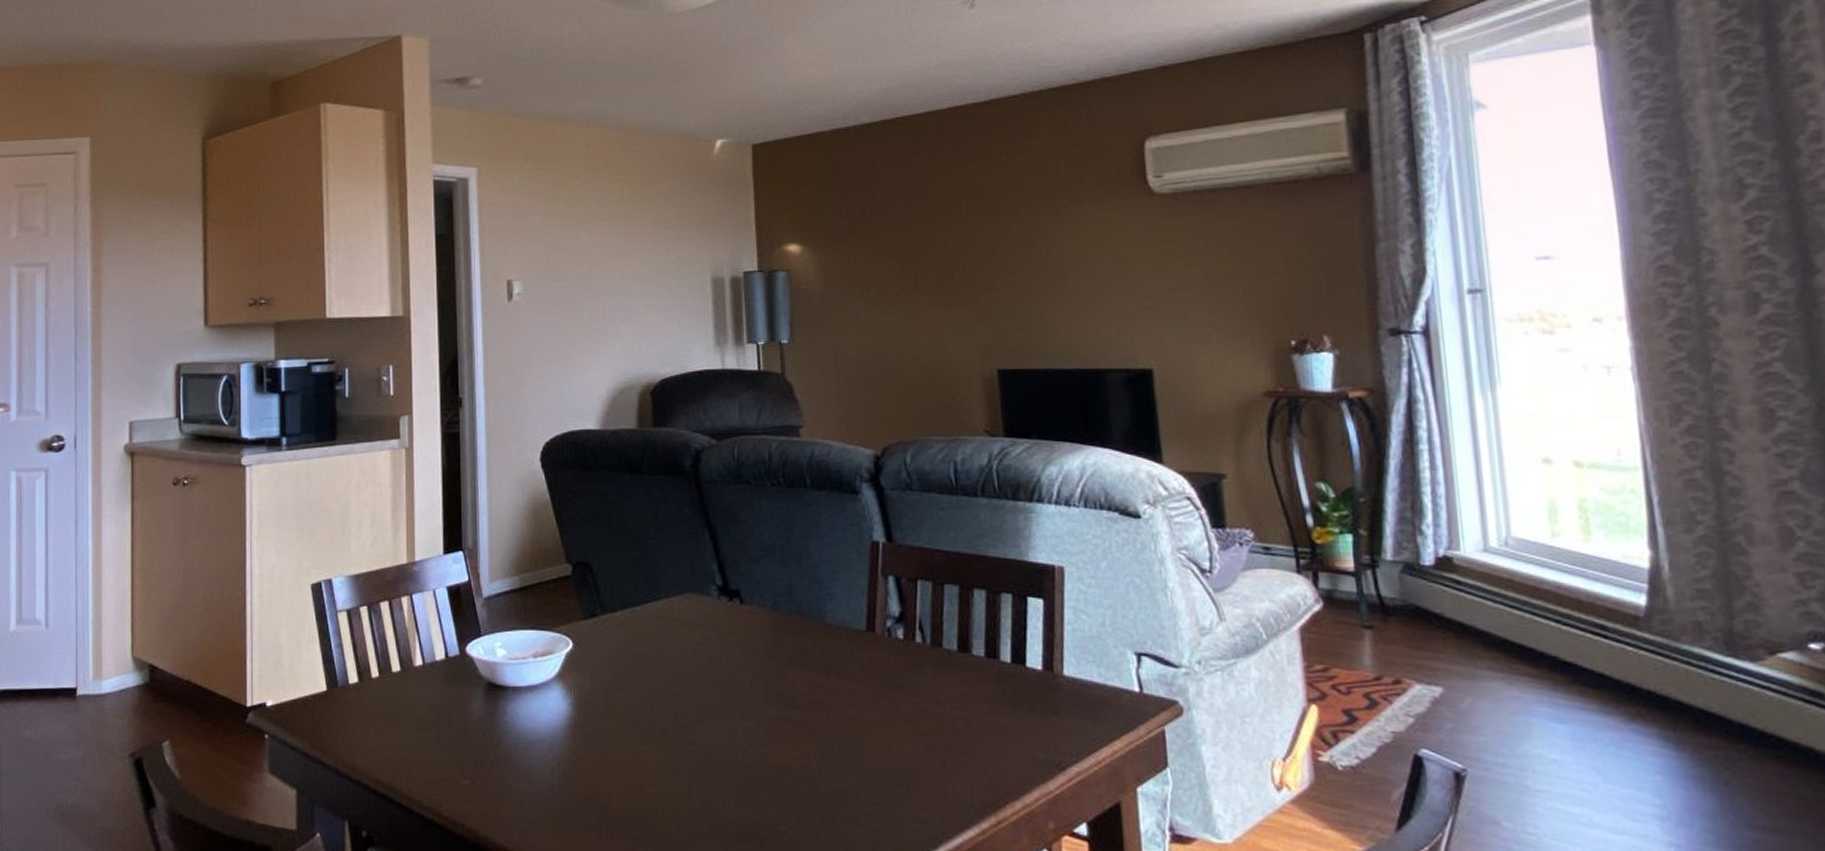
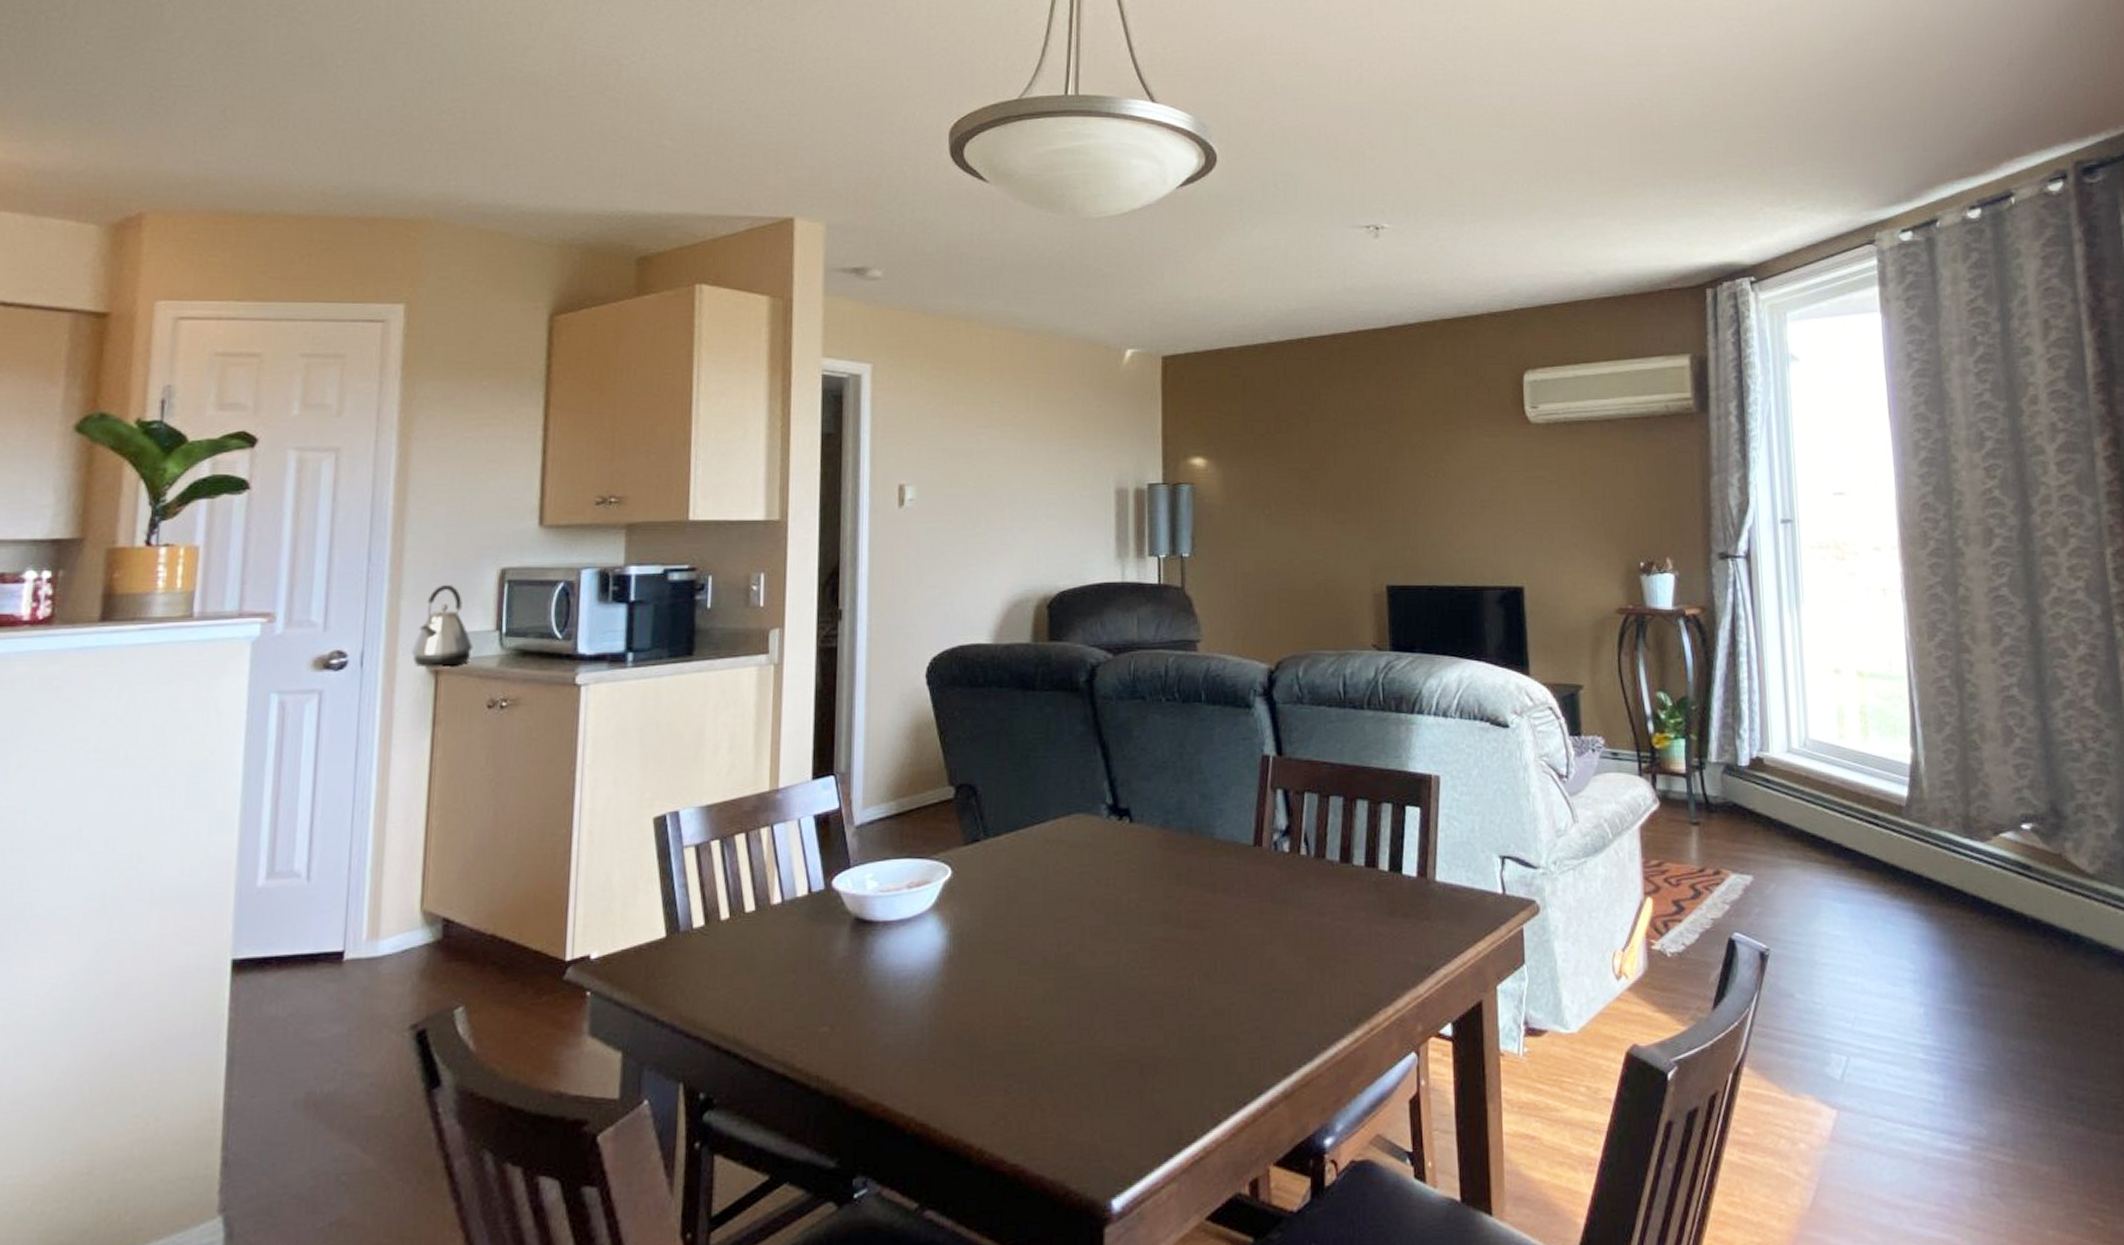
kettle: none [111,378,159,450] -> present [411,584,473,668]

